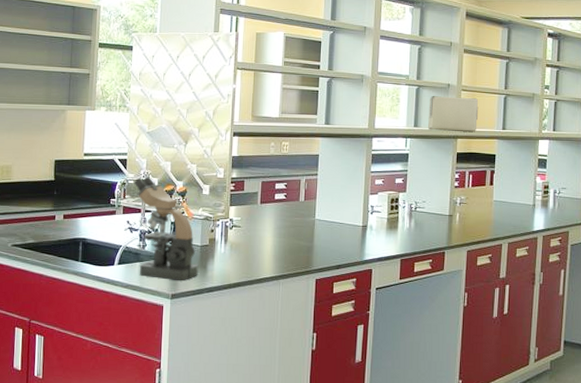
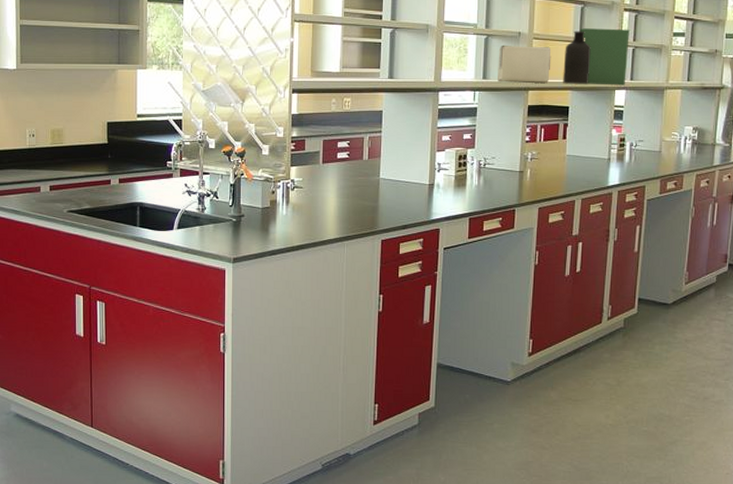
microscope: present [134,177,199,280] -> none [190,137,260,244]
bottle: none [490,84,516,135] -> present [563,31,591,85]
binder: none [505,82,552,136] -> present [579,28,630,86]

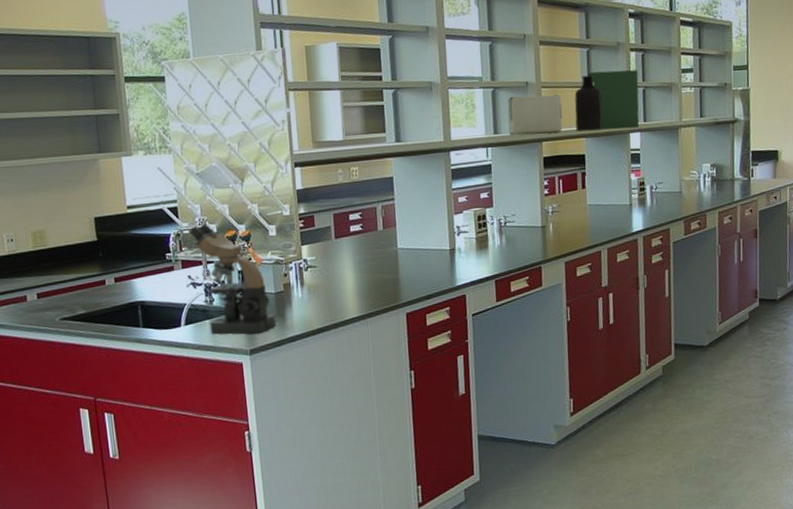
microscope: none [190,137,260,244] -> present [189,224,277,334]

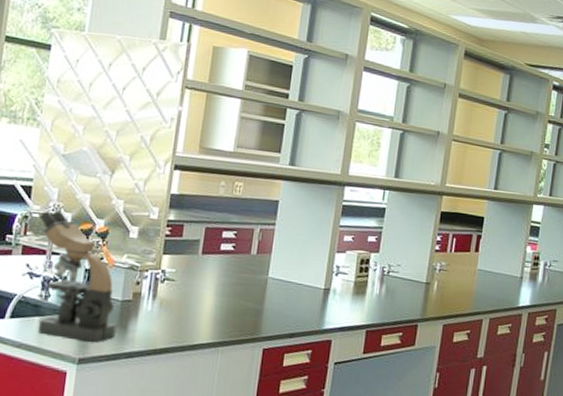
box: present [507,95,563,136] -> none [410,143,470,190]
bottle: present [574,75,603,132] -> none [480,137,512,197]
binder: present [587,70,640,130] -> none [501,135,552,201]

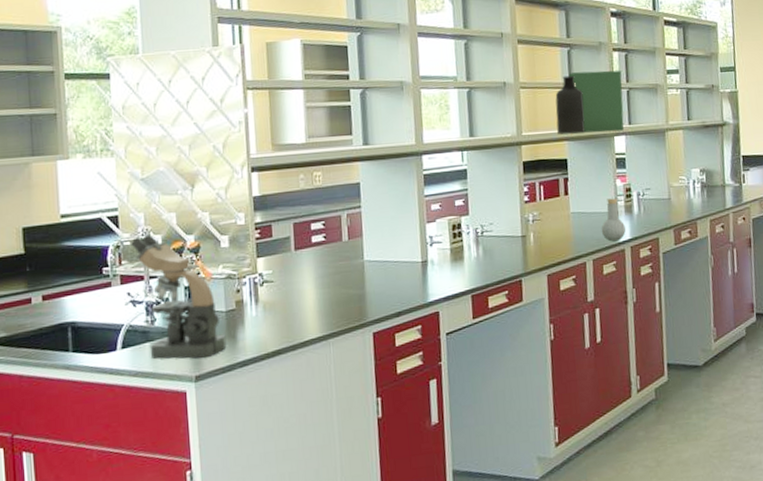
bottle: none [480,137,512,197] -> present [555,75,586,135]
binder: none [501,135,552,201] -> present [568,70,624,133]
flask: none [503,263,527,305] -> present [601,198,626,242]

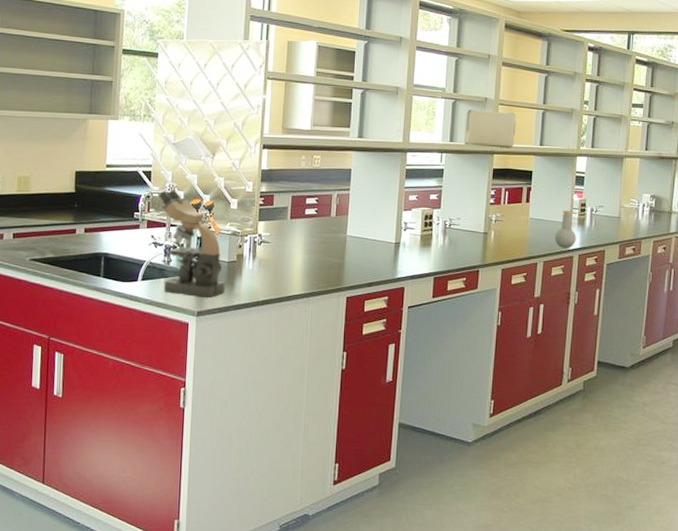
box: none [483,96,543,139] -> present [464,109,516,148]
bottle: present [555,75,586,135] -> none [527,98,554,151]
binder: present [568,70,624,133] -> none [543,96,591,153]

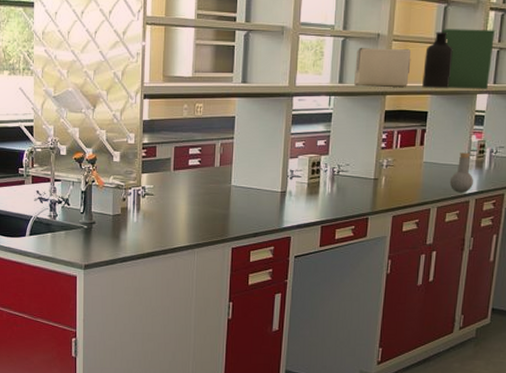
microscope: present [159,190,226,297] -> none [42,144,111,251]
bottle: none [527,98,554,151] -> present [422,31,453,89]
binder: none [543,96,591,153] -> present [441,29,495,89]

